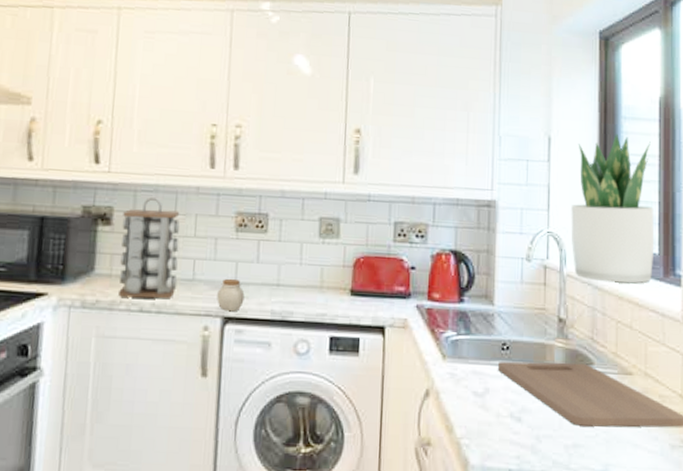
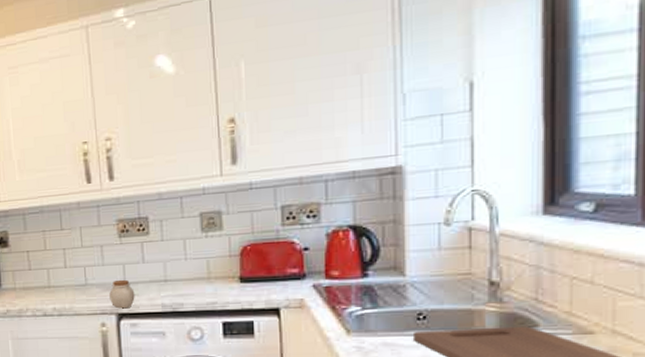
spice rack: present [119,197,180,299] -> none [17,218,73,306]
planter: present [571,133,655,284] -> none [504,59,629,237]

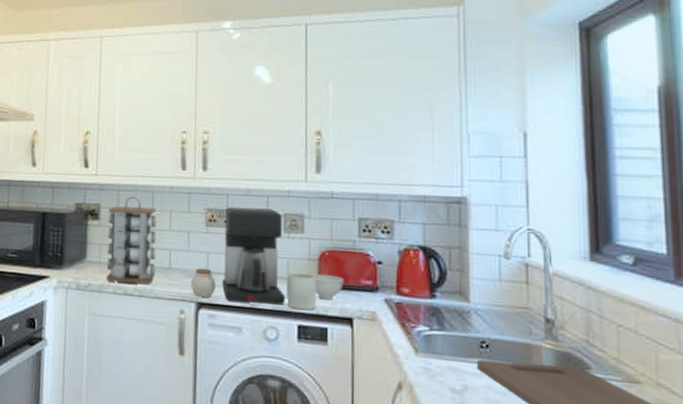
spice rack: none [17,218,73,306] -> present [106,196,157,284]
coffee maker: none [137,210,208,308] -> present [222,206,285,304]
mug: none [208,271,241,307] -> present [286,272,317,311]
bowl: none [232,268,270,294] -> present [310,273,345,300]

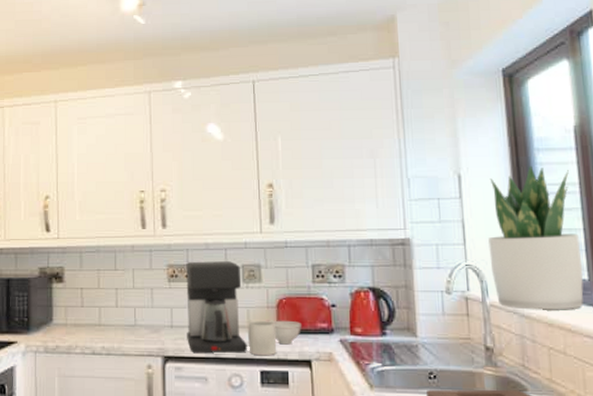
spice rack: present [106,196,157,284] -> none [72,257,122,343]
jar: present [191,268,216,298] -> none [157,322,181,352]
planter: none [554,127,662,286] -> present [488,165,584,310]

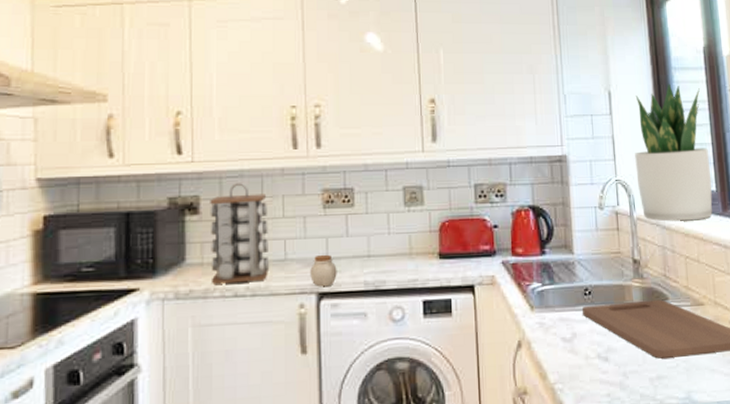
spice rack: none [72,257,122,343] -> present [210,183,270,284]
jar: none [157,322,181,352] -> present [310,254,337,288]
coffee maker: present [186,261,247,353] -> none [343,183,409,286]
mug: present [248,321,277,356] -> none [410,246,440,285]
bowl: present [270,320,303,345] -> none [432,244,465,271]

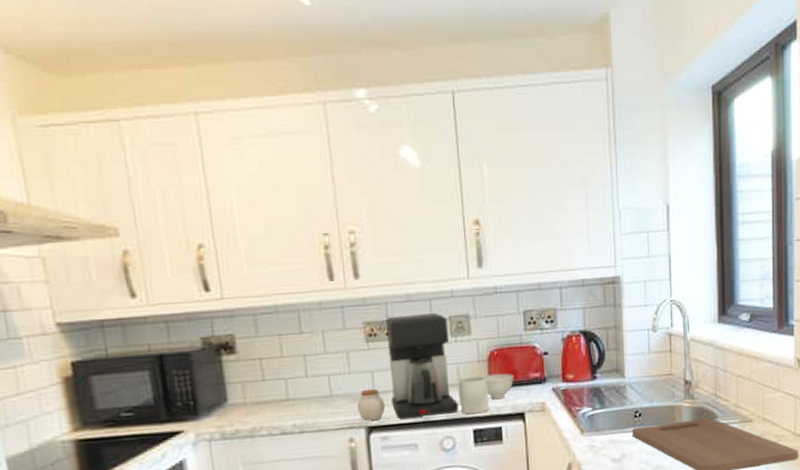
spice rack: present [210,183,270,284] -> none [246,319,316,423]
coffee maker: none [343,183,409,286] -> present [385,313,459,419]
mug: none [410,246,440,285] -> present [458,376,489,415]
bowl: none [432,244,465,271] -> present [481,373,515,400]
planter: present [635,83,713,222] -> none [691,193,770,342]

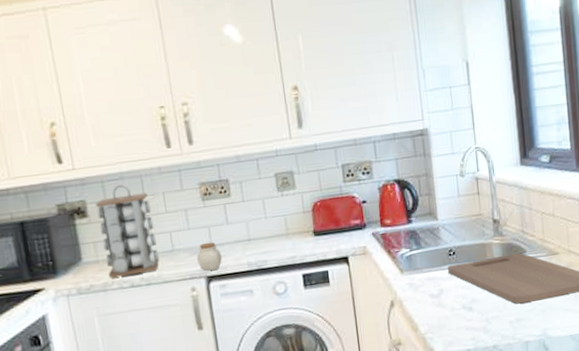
spice rack: none [246,319,316,423] -> present [96,184,160,278]
coffee maker: present [385,313,459,419] -> none [218,171,288,268]
mug: present [458,376,489,415] -> none [286,225,316,261]
bowl: present [481,373,515,400] -> none [307,222,338,246]

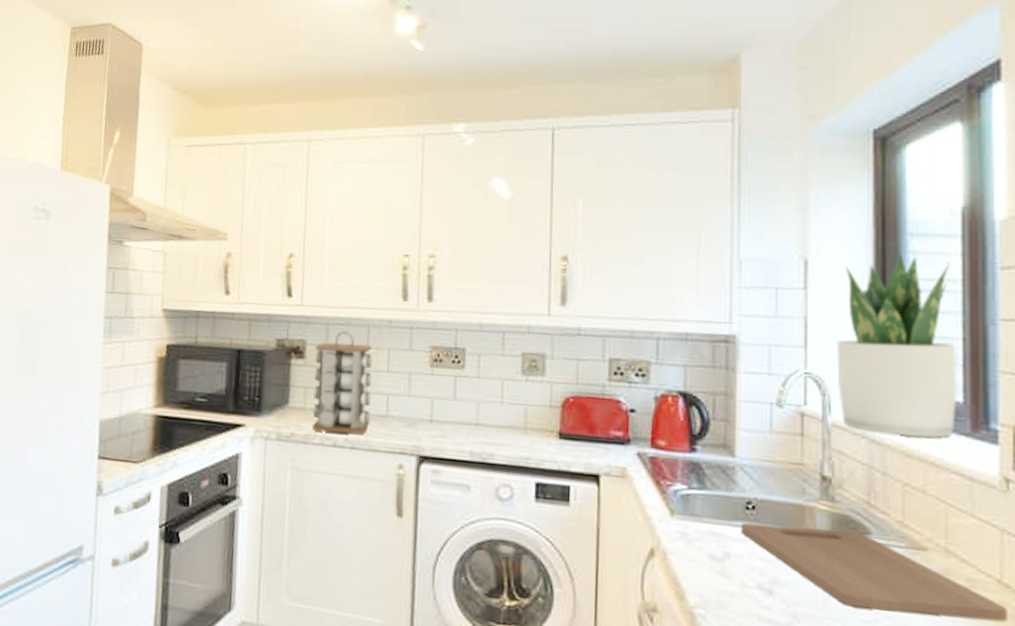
jar: present [197,242,222,272] -> none [412,415,441,451]
planter: none [492,48,567,183] -> present [837,254,958,439]

